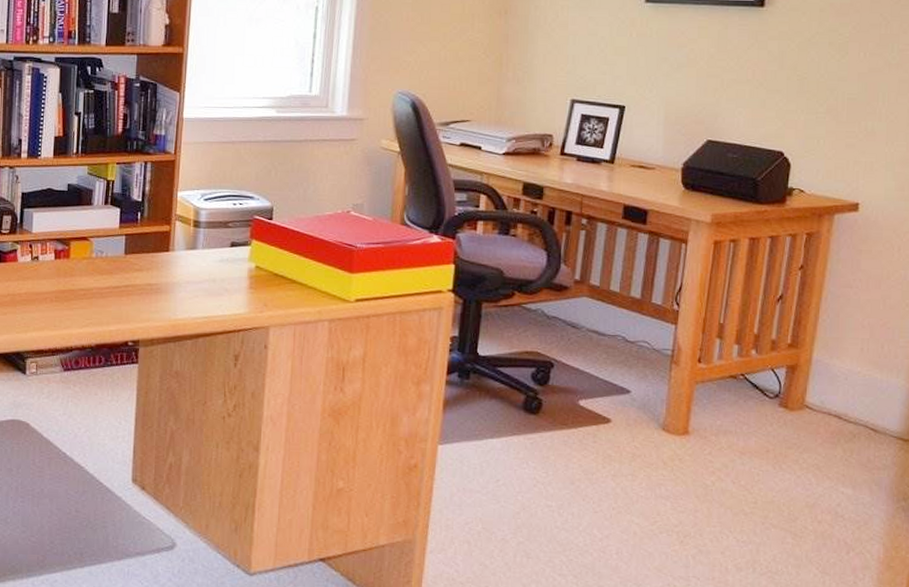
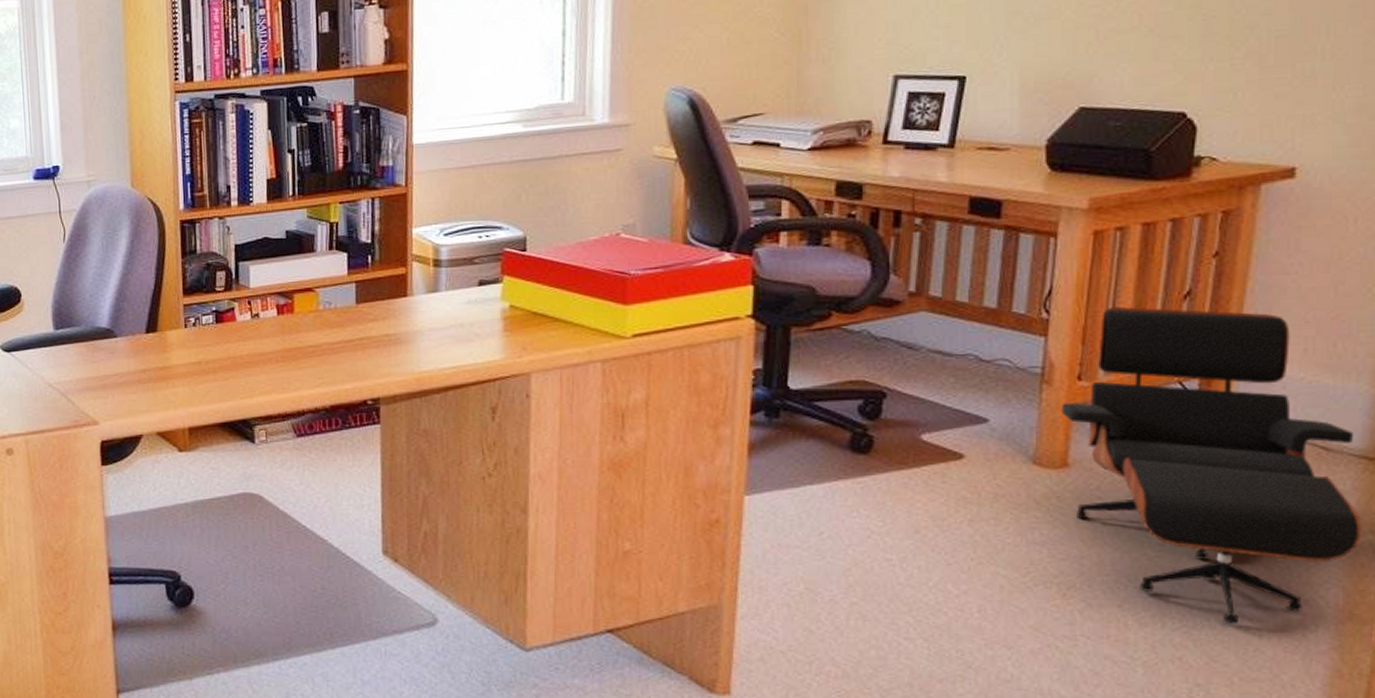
lounge chair: none [685,304,898,572] -> present [1061,306,1363,624]

